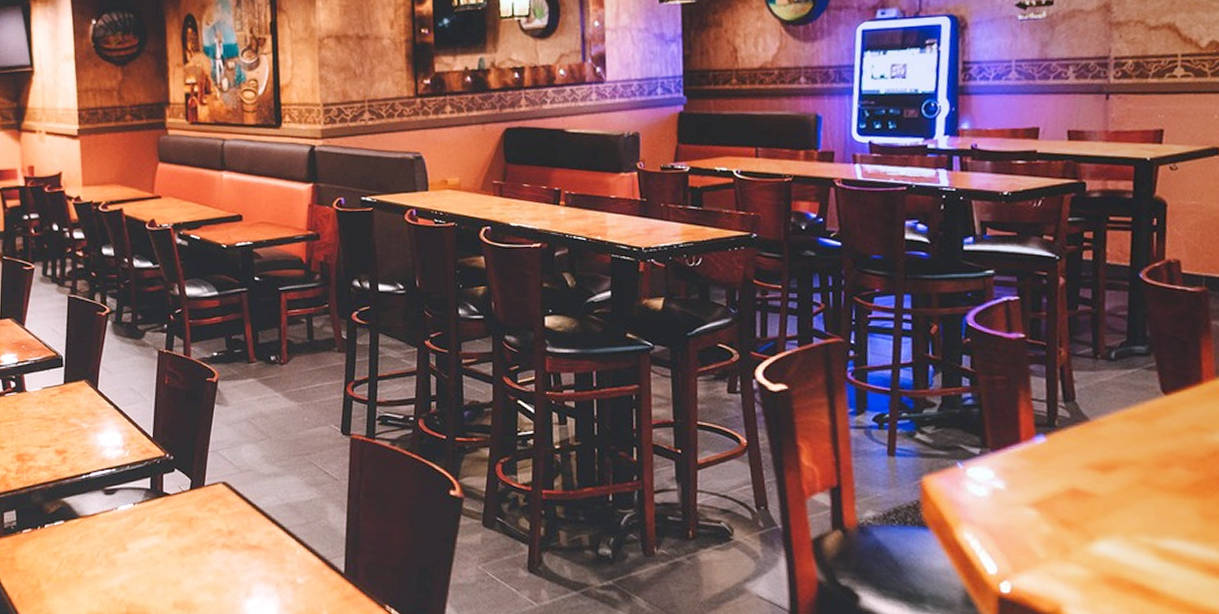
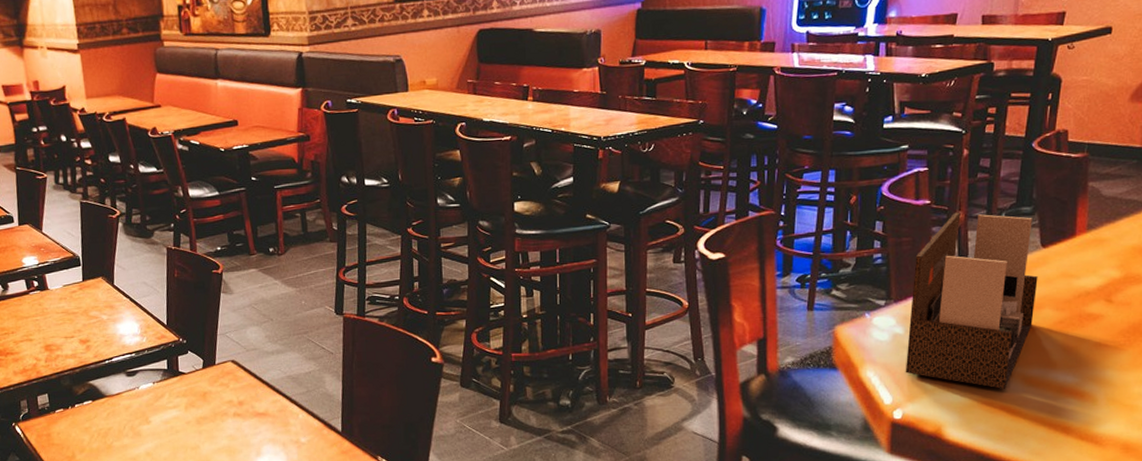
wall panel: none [1010,349,1163,563] -> present [905,212,1038,389]

